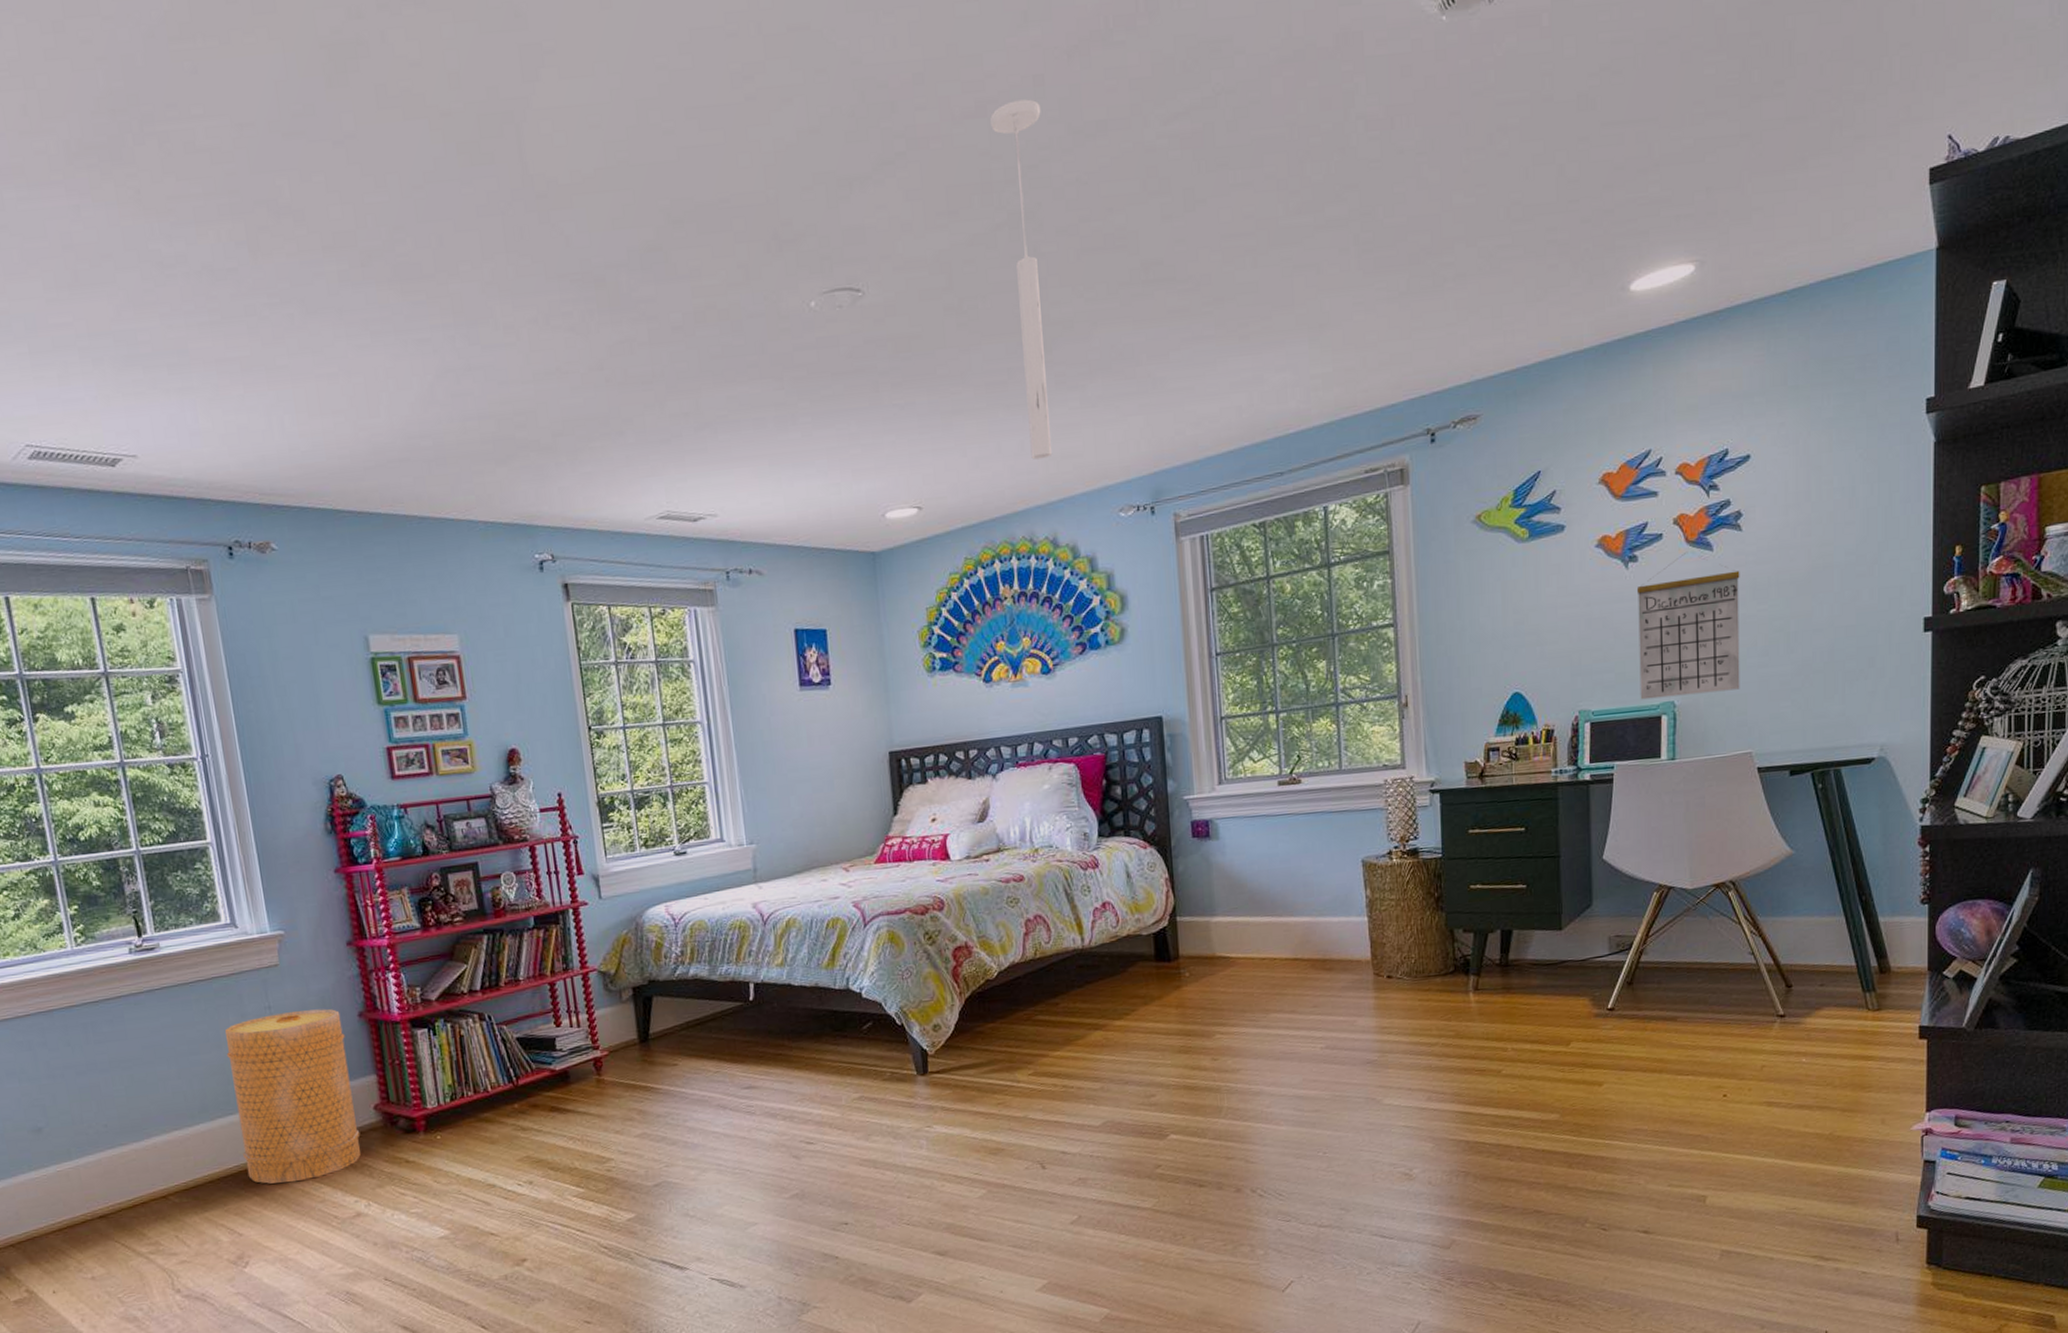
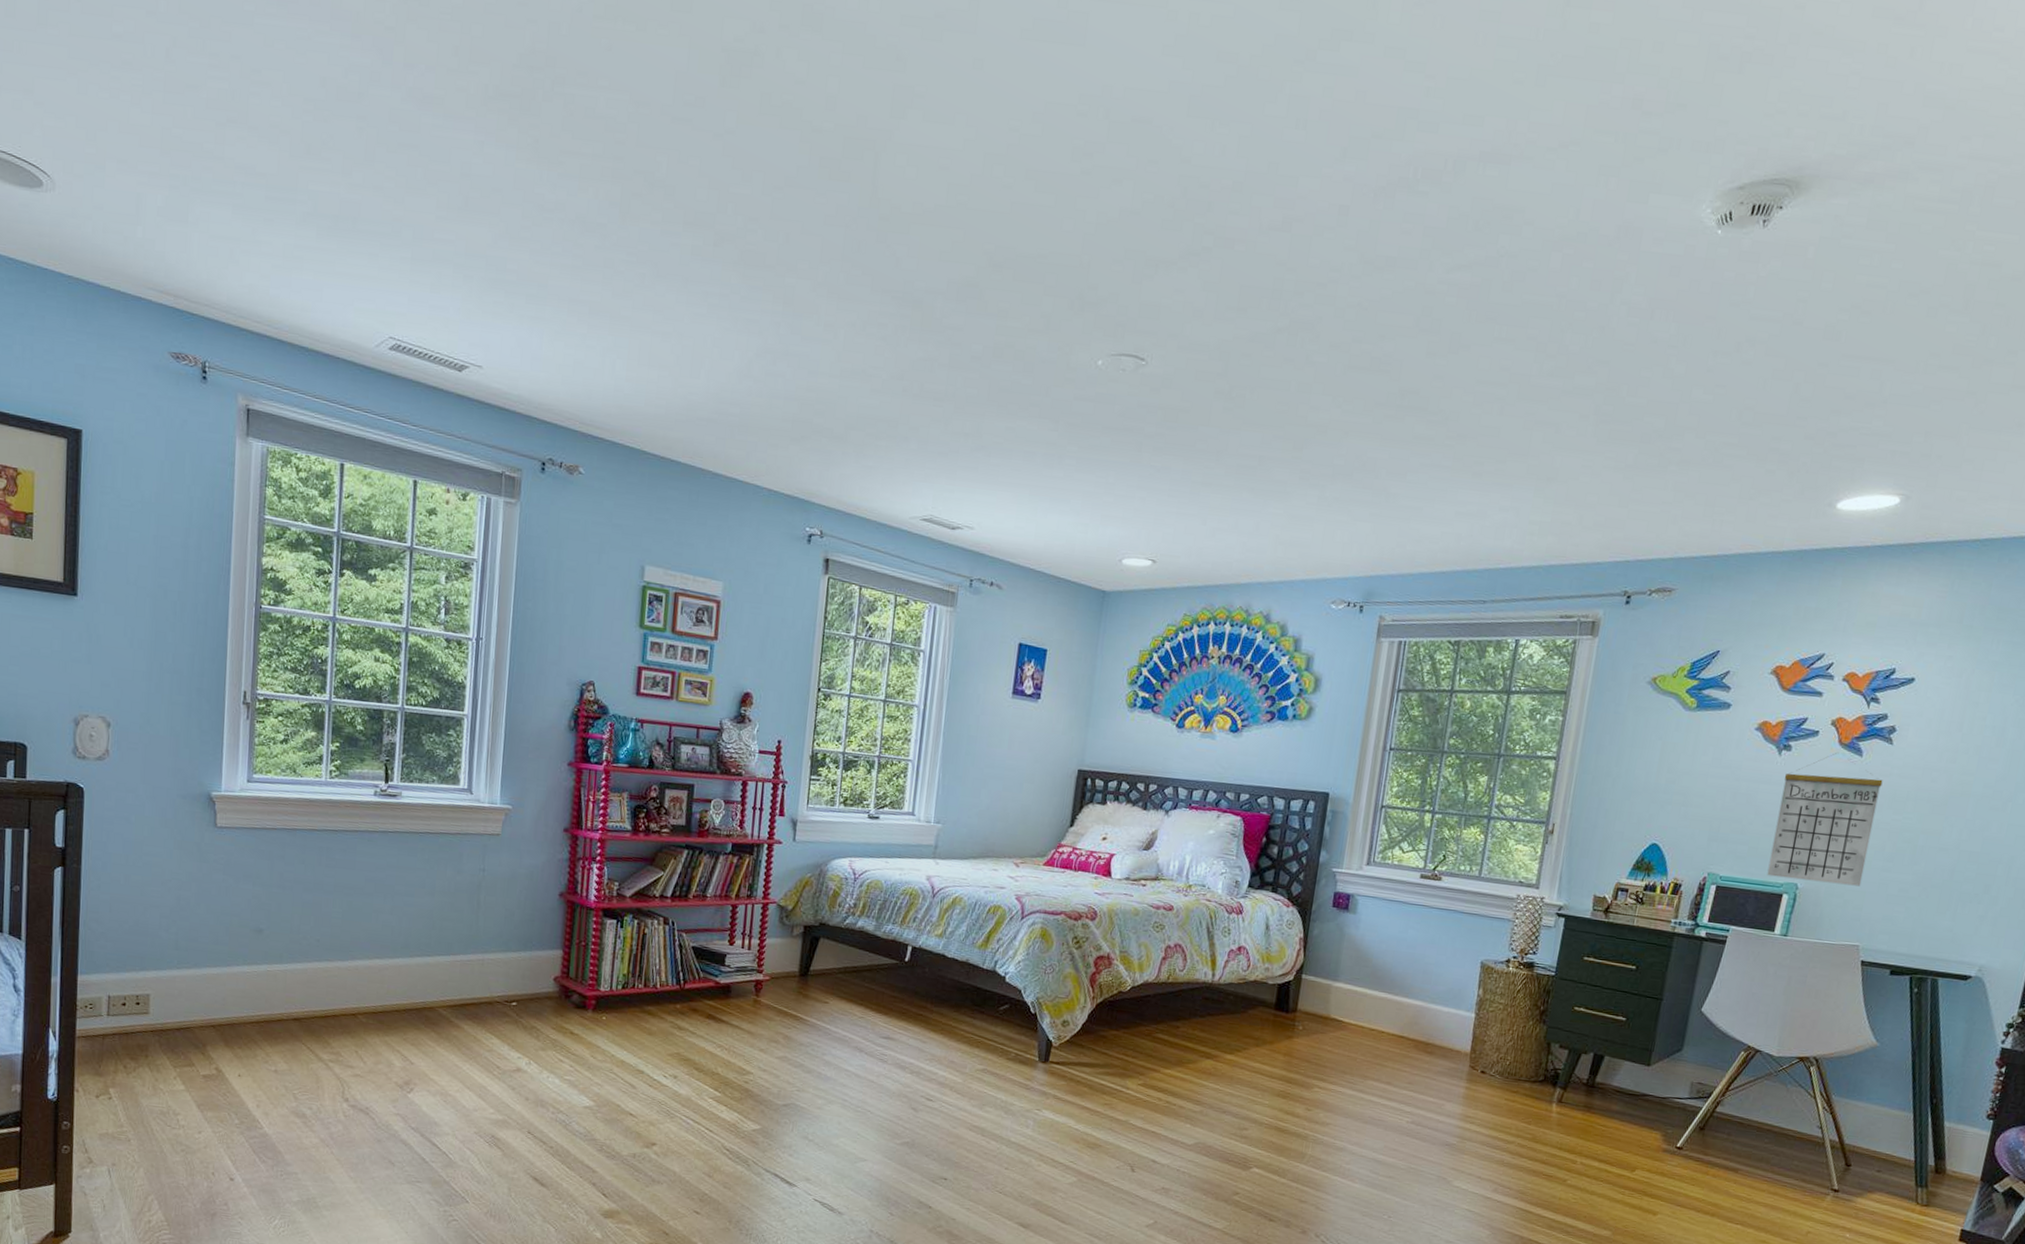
basket: present [224,1009,361,1184] -> none [430,876,544,1029]
ceiling light: present [990,99,1053,460] -> none [1263,223,1341,542]

